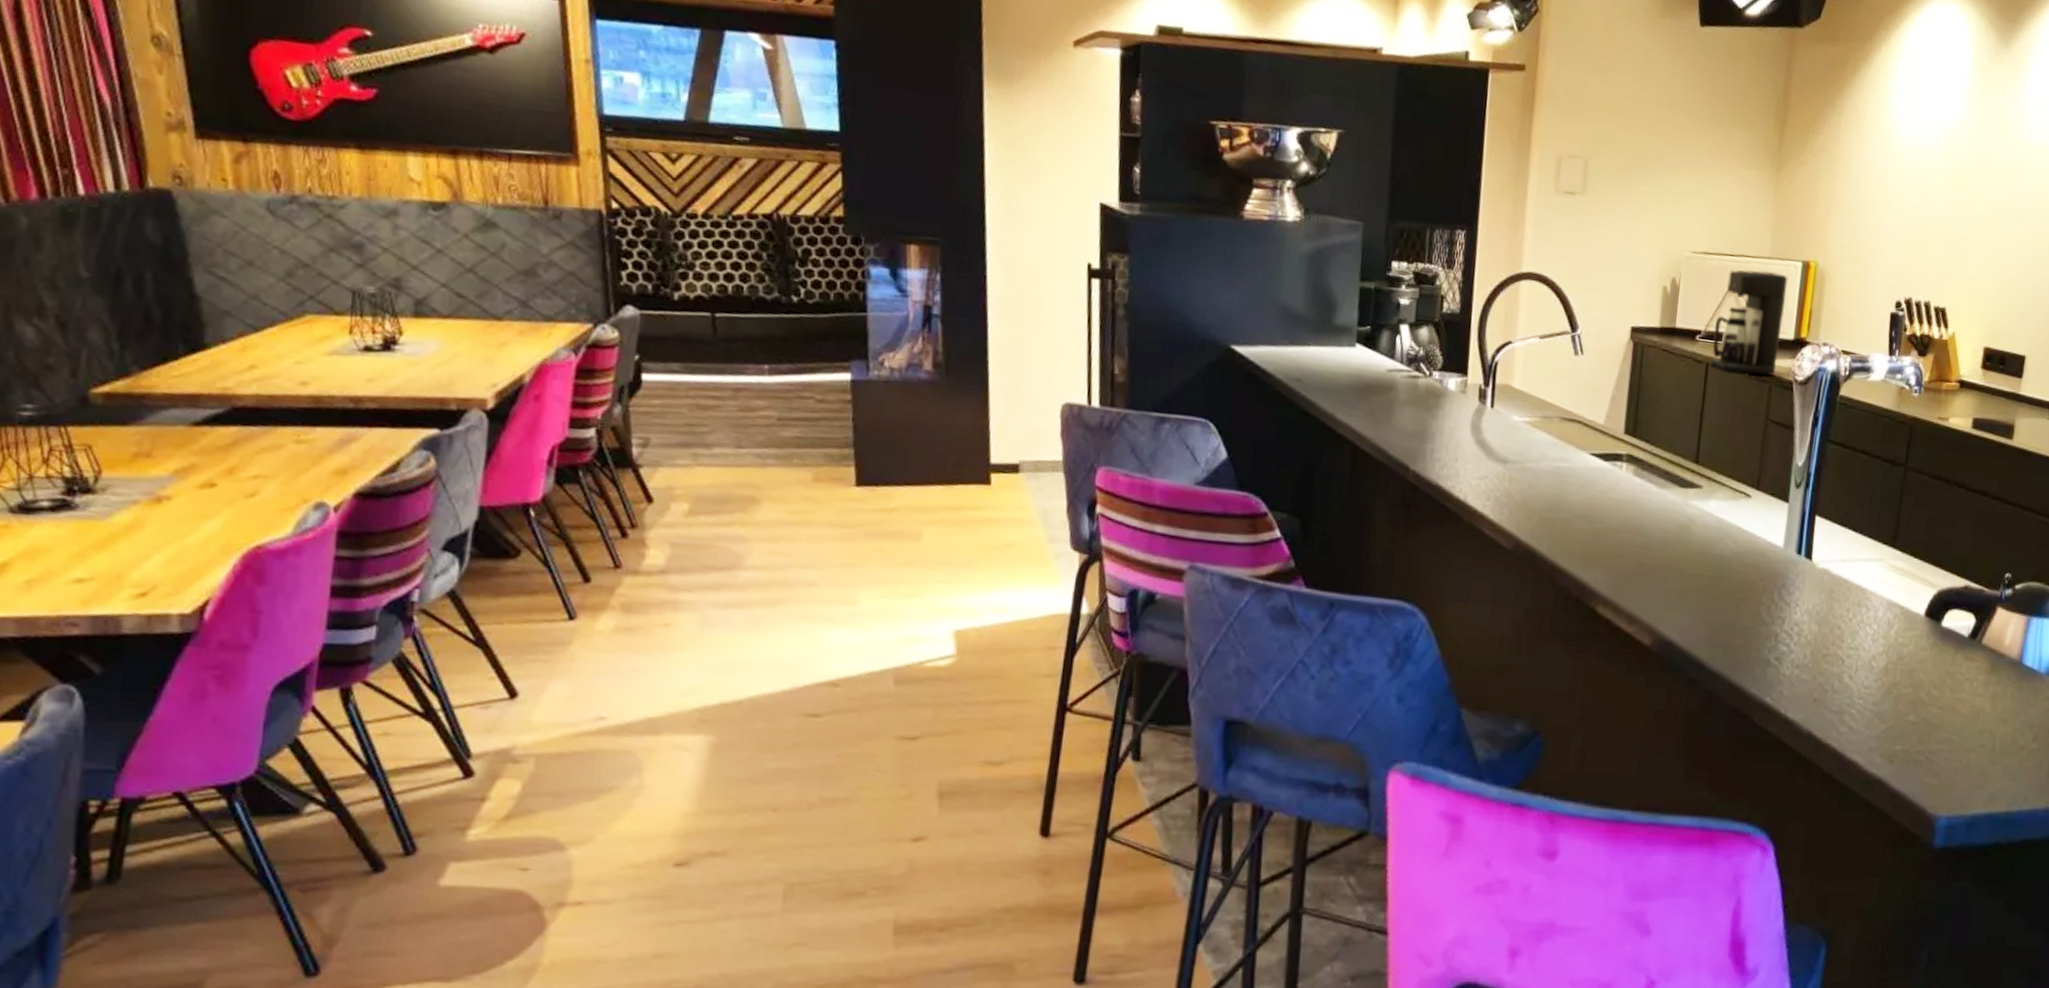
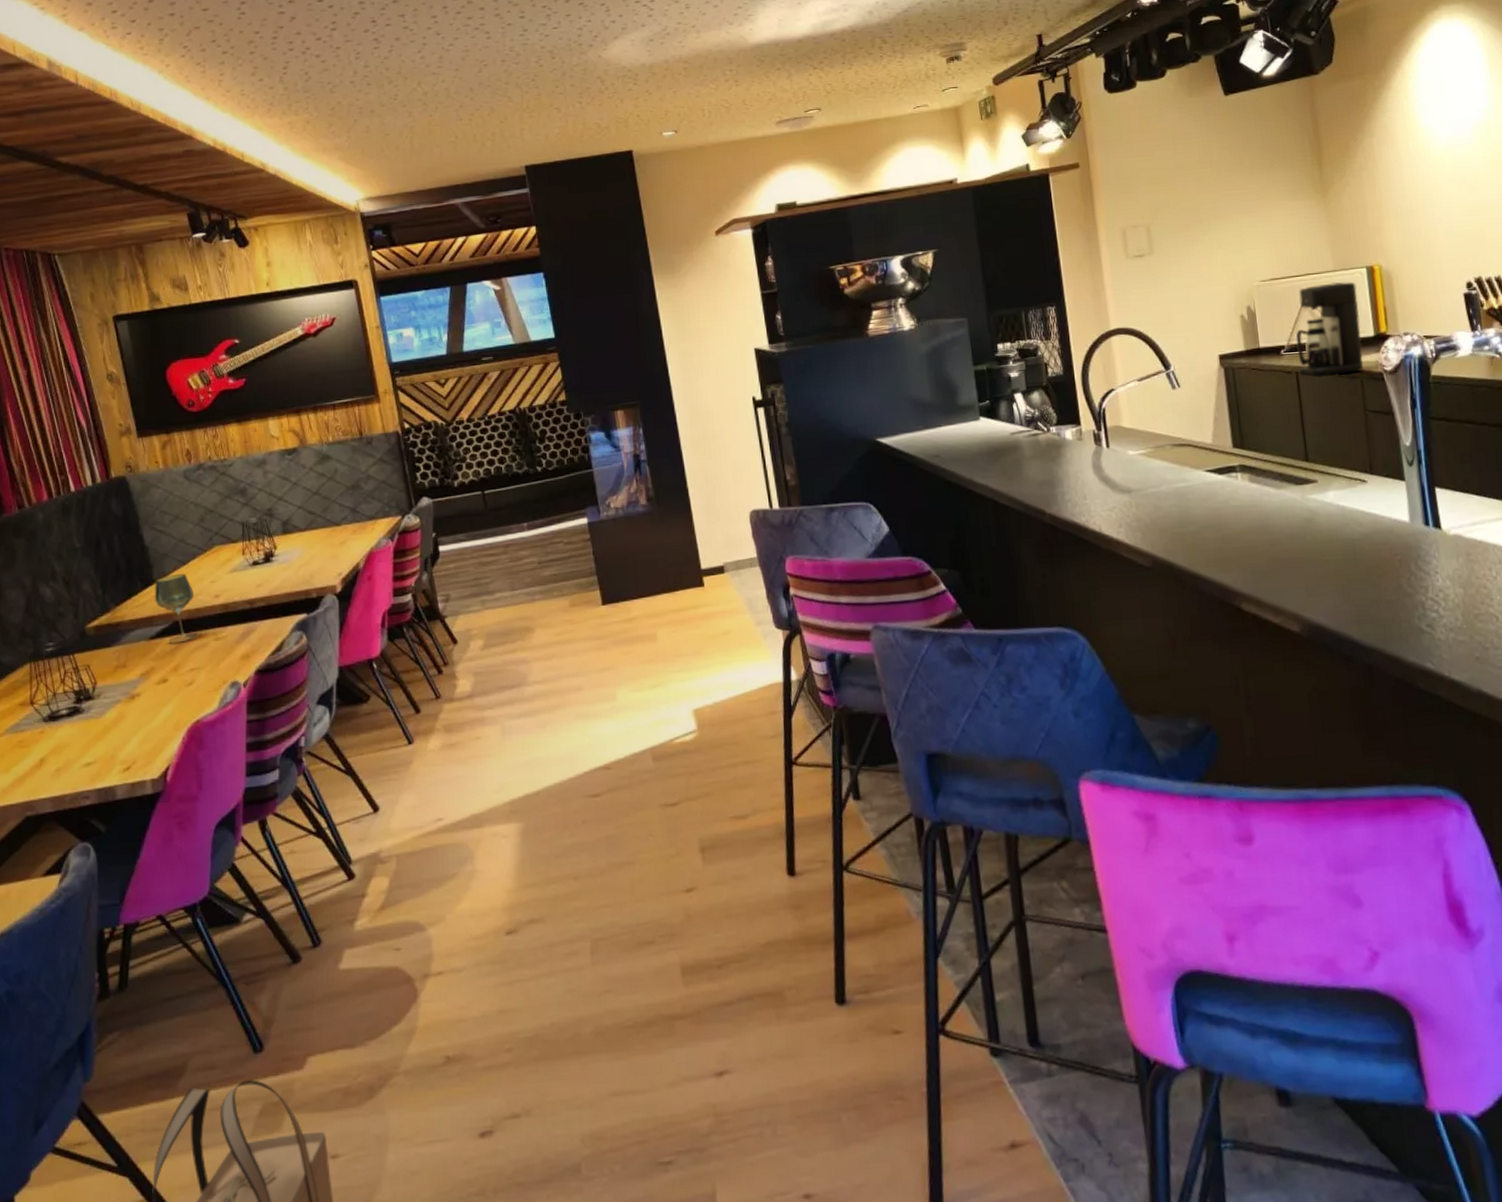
wine glass: none [205,342,271,438] -> present [155,573,199,644]

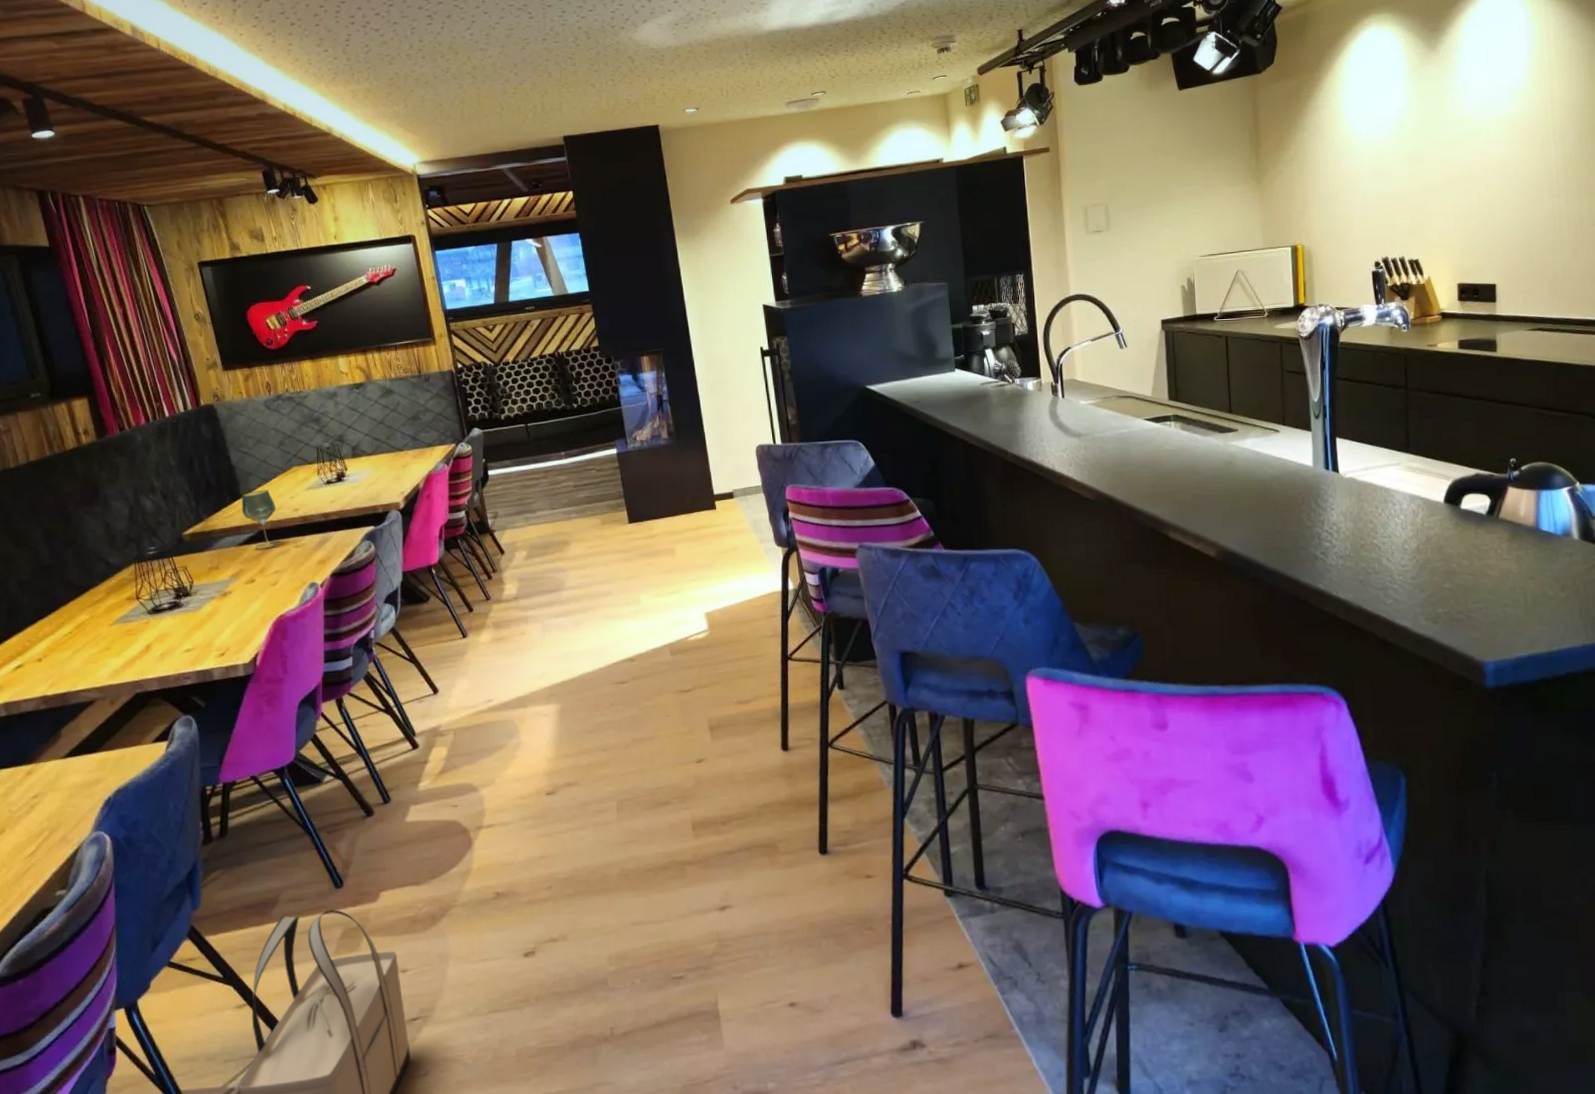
coffee maker: present [1295,282,1364,378] -> none [1227,259,1284,342]

